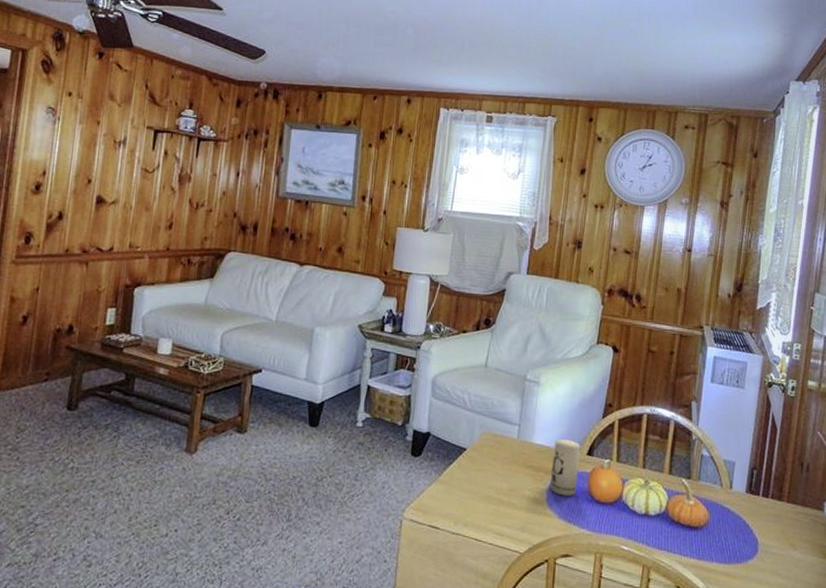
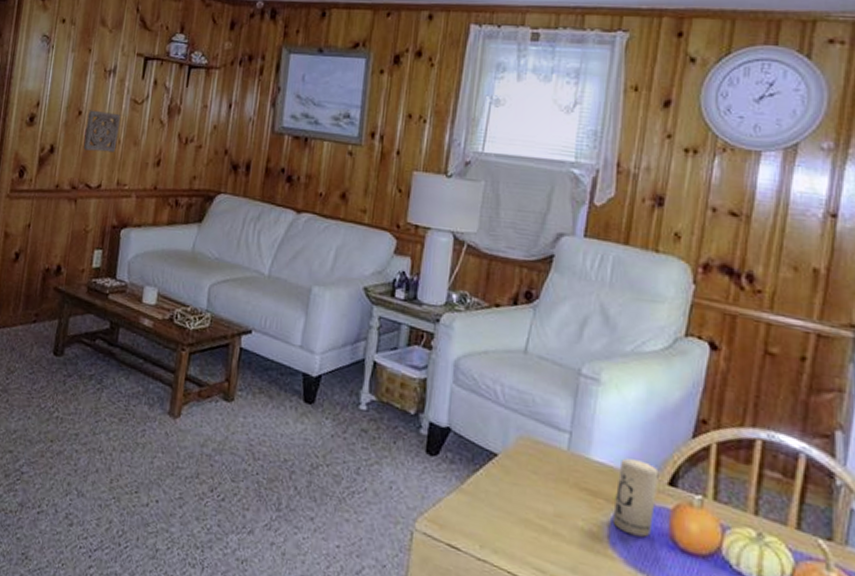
wall ornament: none [93,178,131,218] -> present [83,110,120,153]

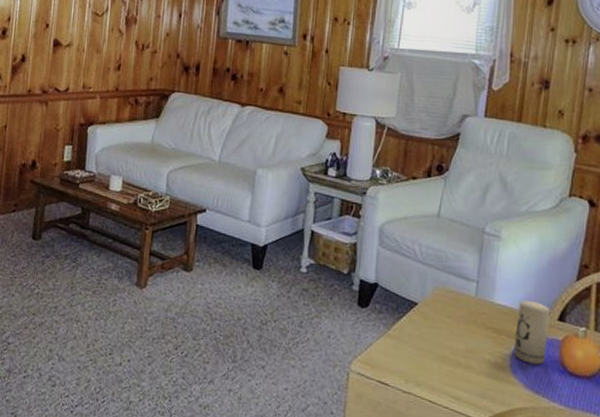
wall ornament: present [83,110,120,153] -> none [51,22,83,60]

